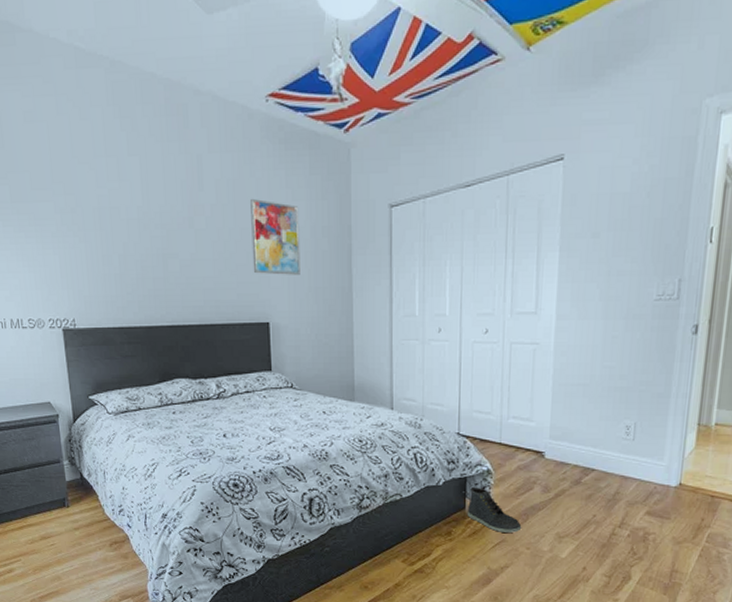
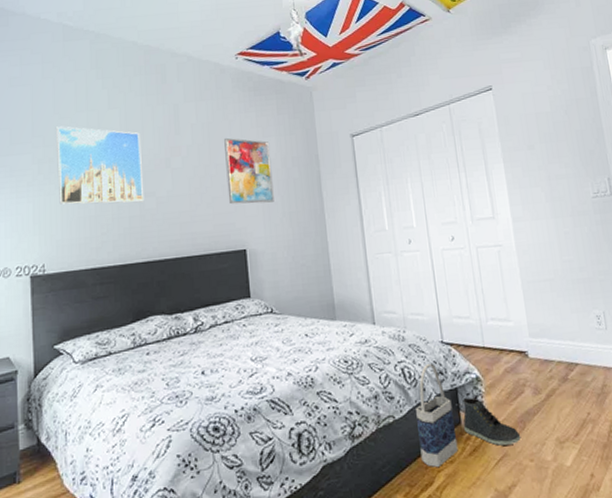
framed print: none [76,172,168,264] -> present [56,126,145,204]
bag: none [422,453,459,542] -> present [416,364,459,467]

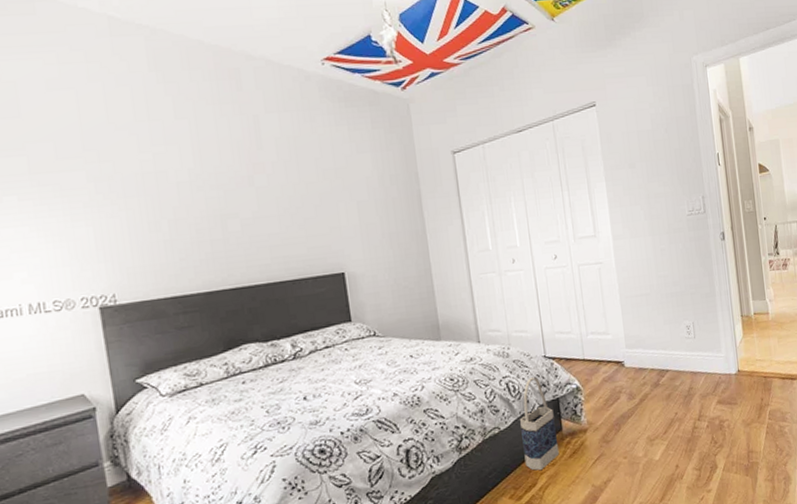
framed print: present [56,126,145,204] -> none [112,138,227,228]
wall art: present [224,137,274,205] -> none [314,153,372,226]
sneaker: present [463,397,521,446] -> none [564,405,617,447]

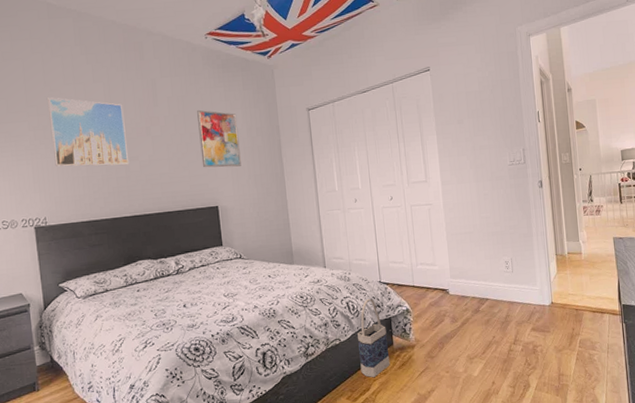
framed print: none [112,138,227,228] -> present [48,97,130,167]
wall art: none [314,153,372,226] -> present [197,109,241,168]

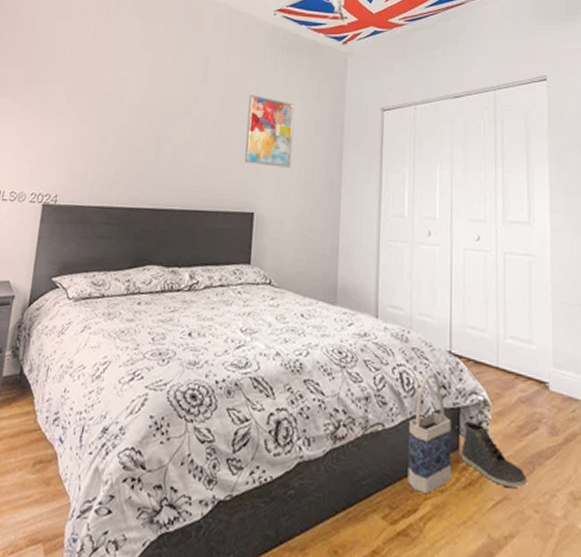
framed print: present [48,97,130,167] -> none [81,61,168,148]
sneaker: none [395,325,440,361] -> present [461,421,528,488]

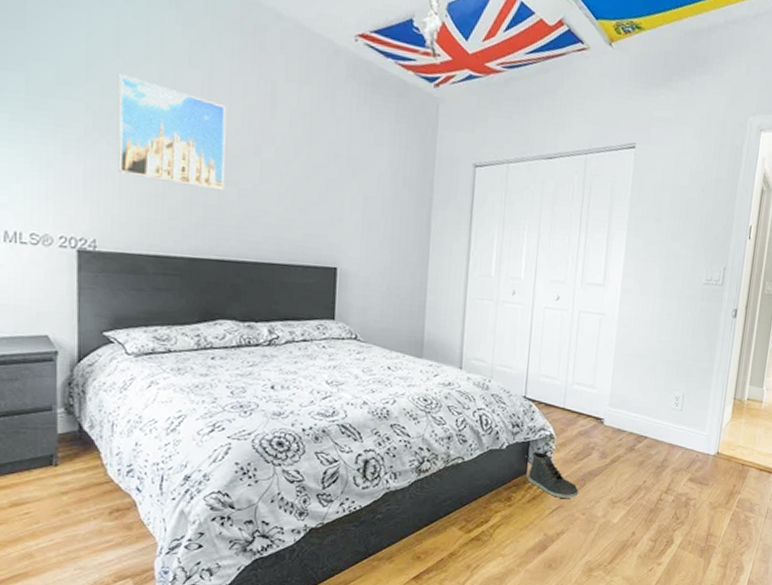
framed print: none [81,61,168,148] -> present [117,74,227,191]
wall art: present [244,94,295,168] -> none [324,135,380,222]
bag: present [407,374,452,493] -> none [482,416,522,508]

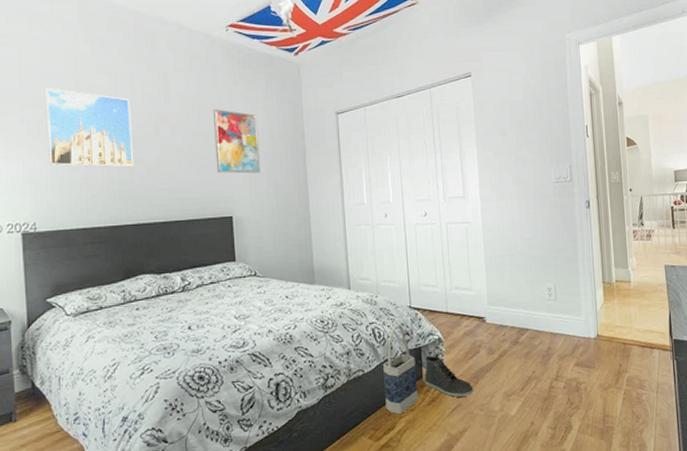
wall art: none [324,135,380,222] -> present [213,108,260,174]
bag: none [482,416,522,508] -> present [383,326,419,414]

